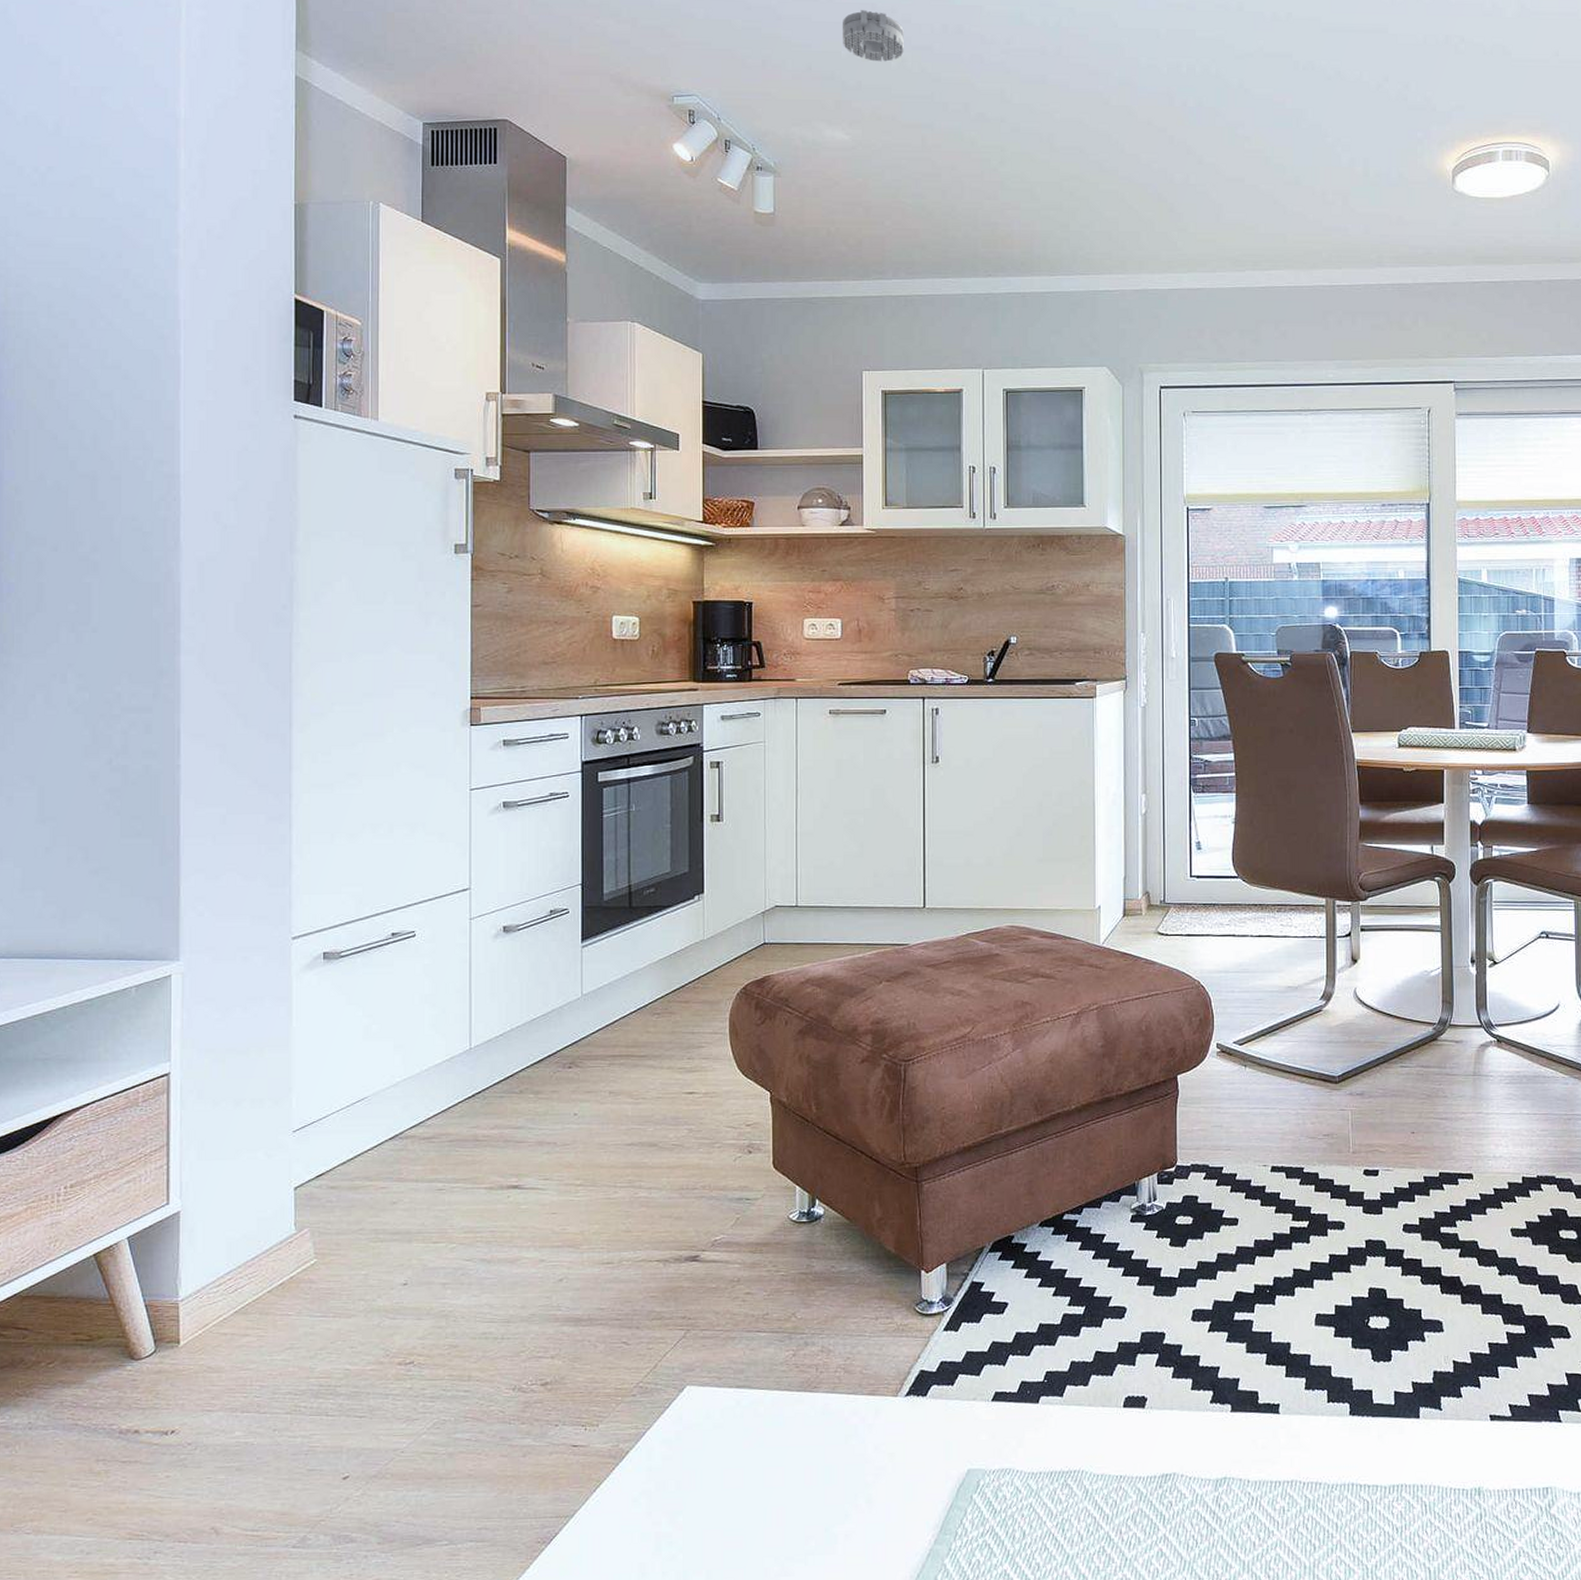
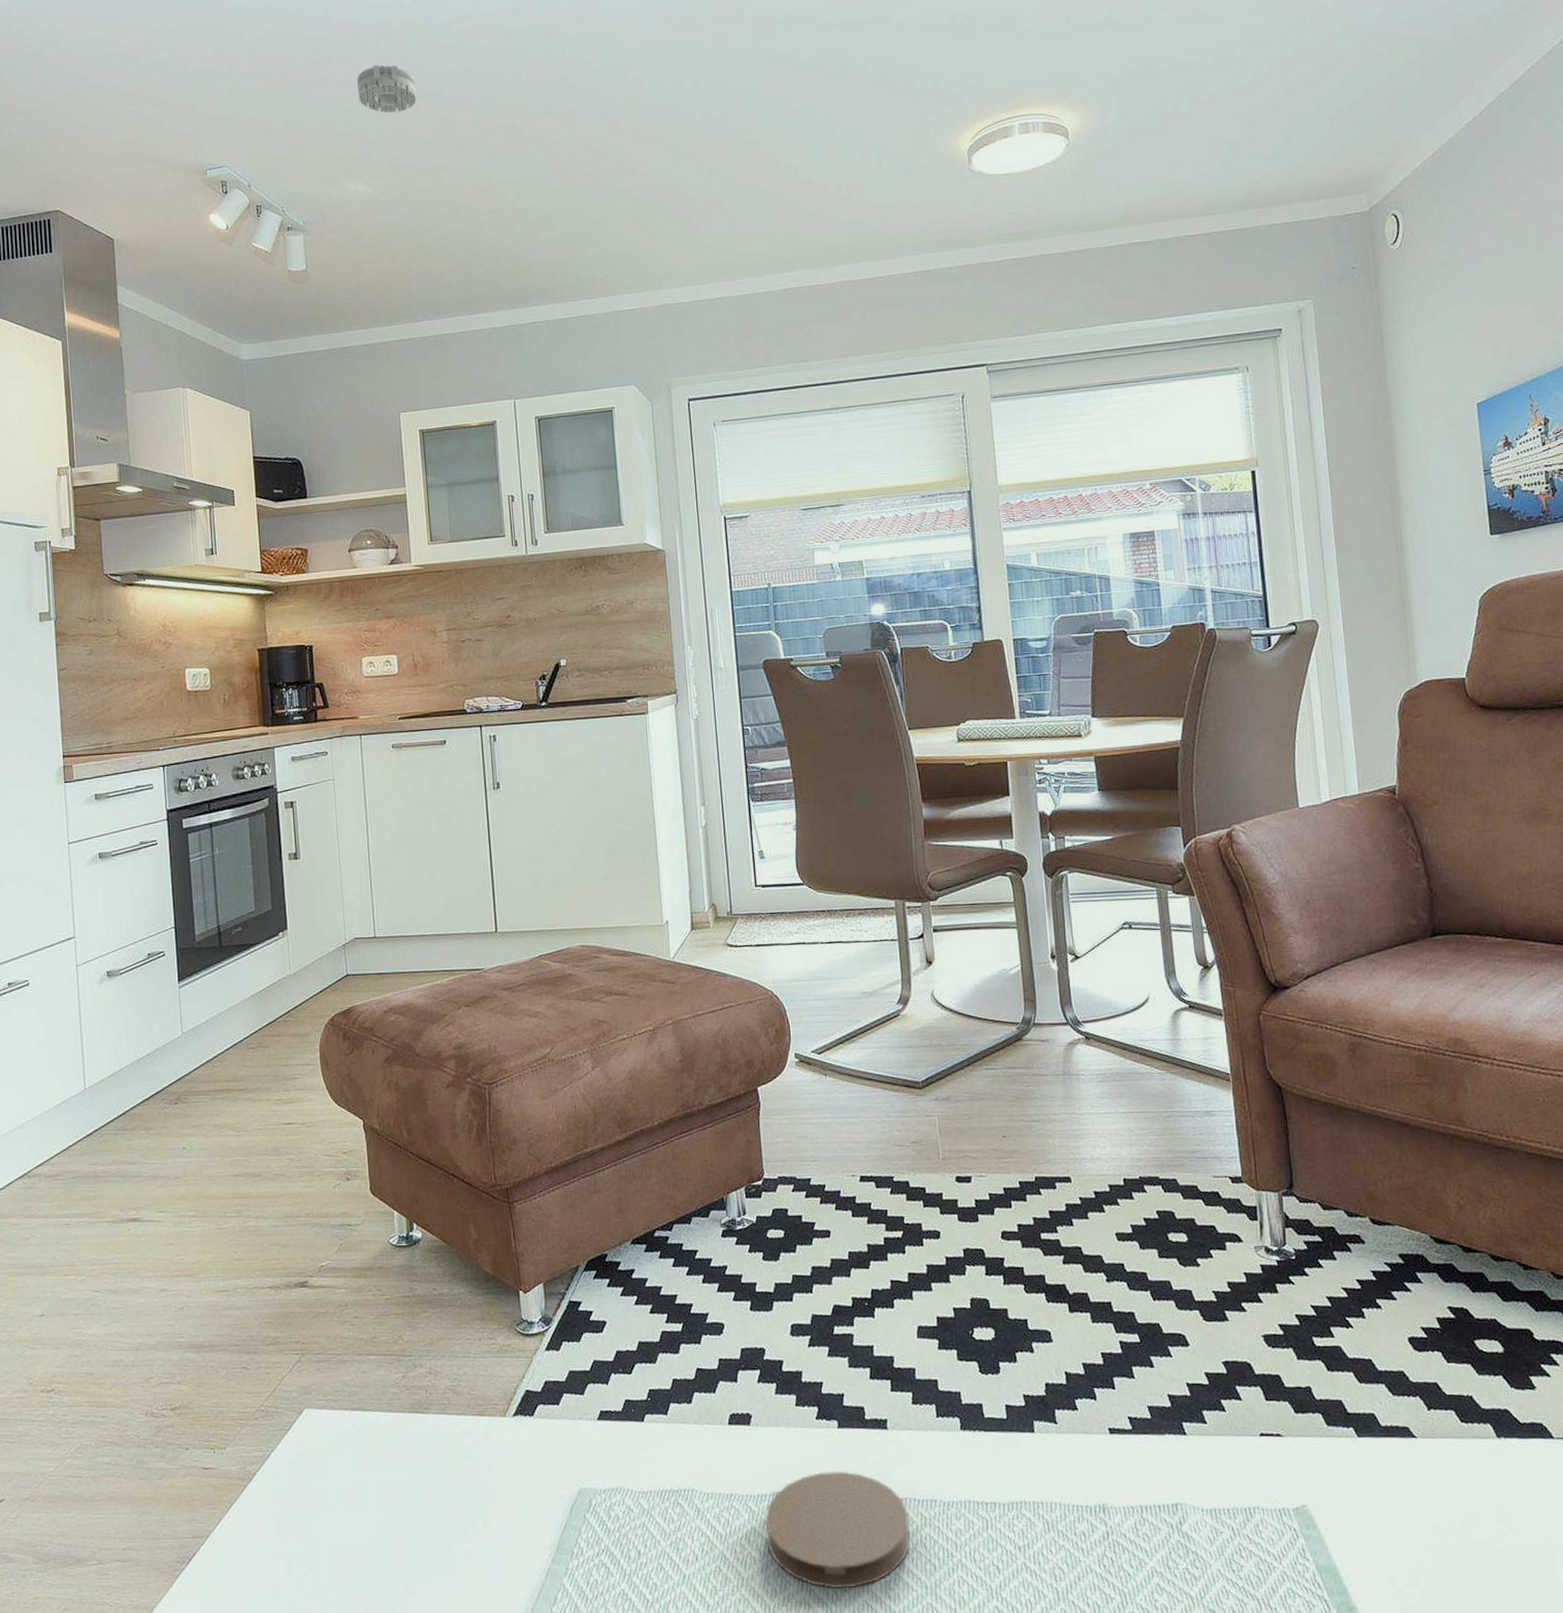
coaster: none [1153,1454,1293,1569] -> present [765,1471,910,1589]

